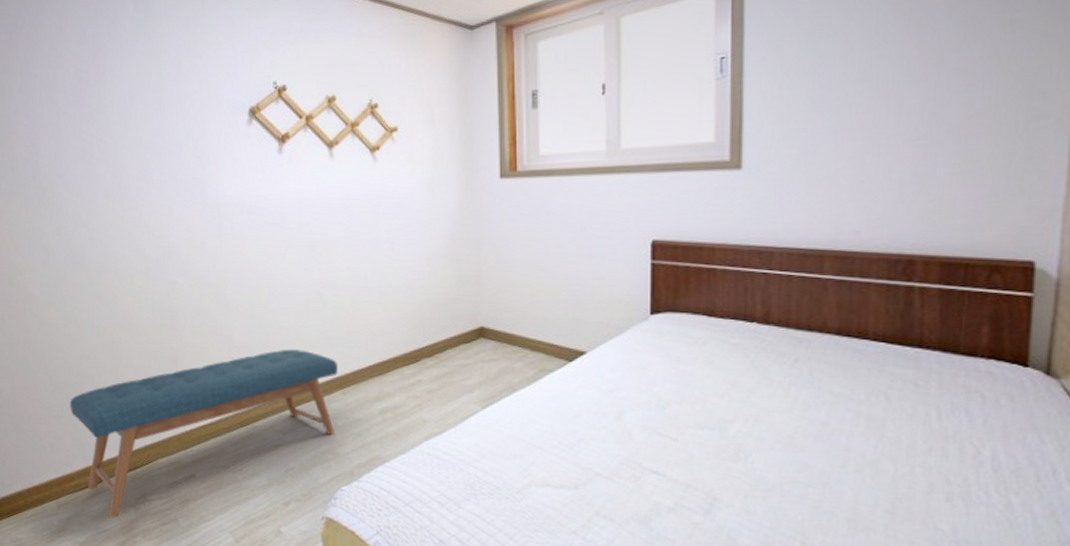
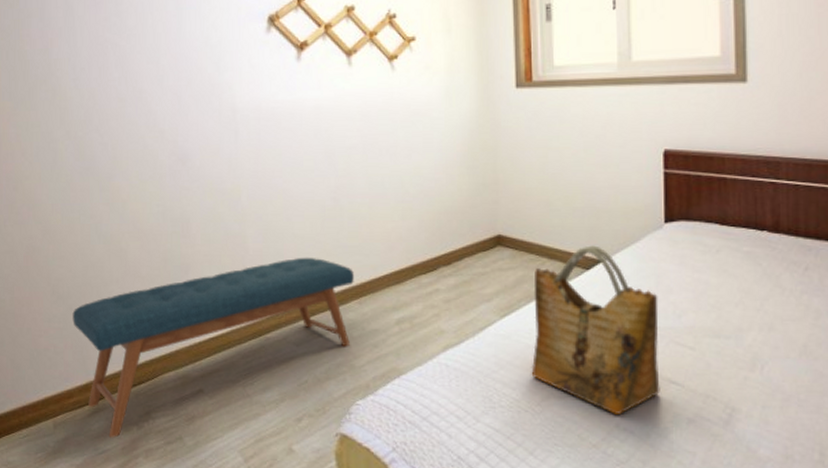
grocery bag: none [512,337,642,504] -> present [531,245,660,416]

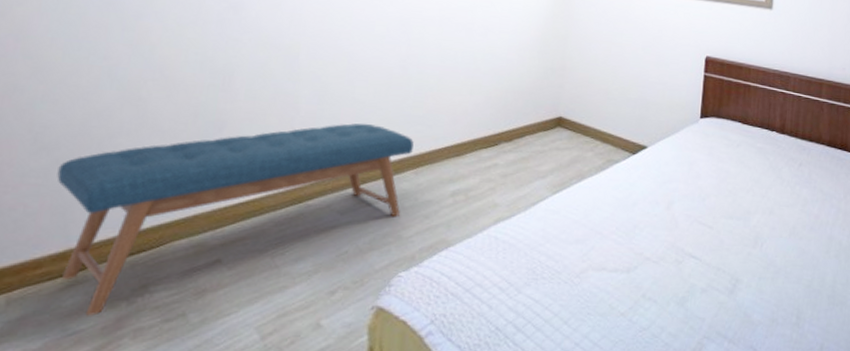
grocery bag: present [531,245,660,416] -> none [574,133,689,287]

